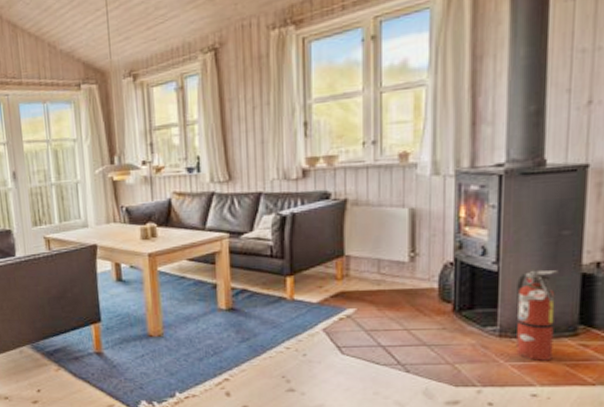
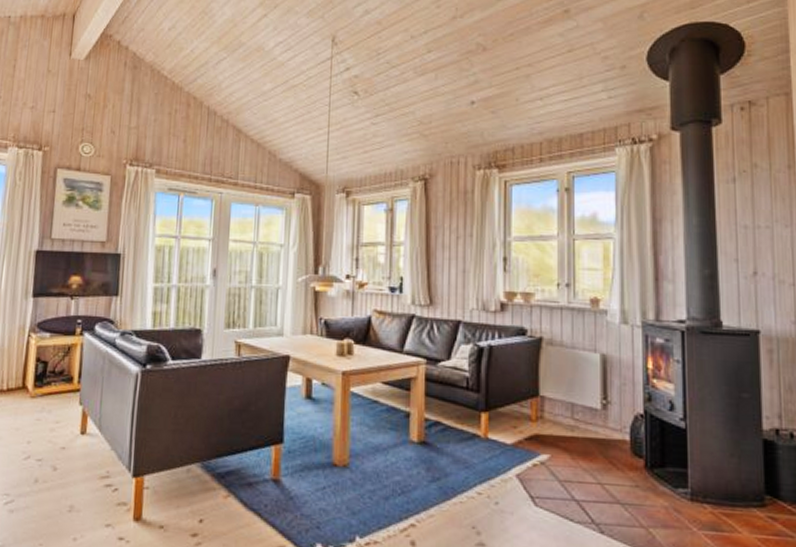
fire extinguisher: present [516,269,559,361] -> none [704,430,743,532]

